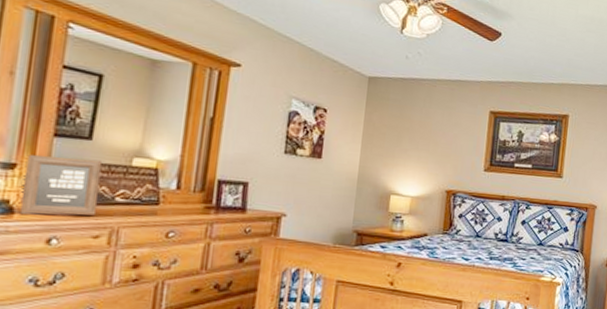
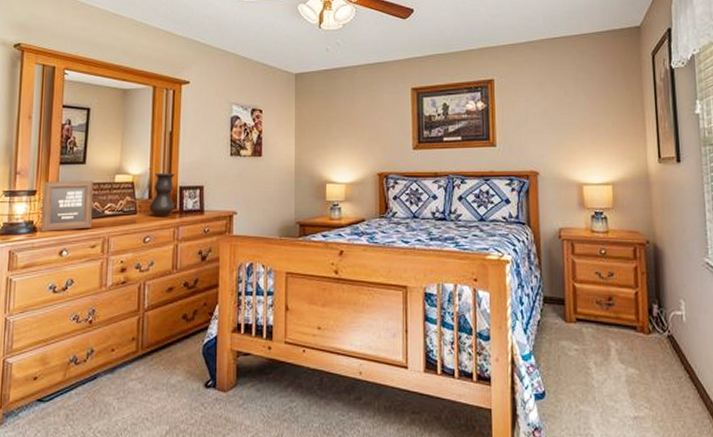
vase: none [176,161,214,213] -> present [149,172,175,218]

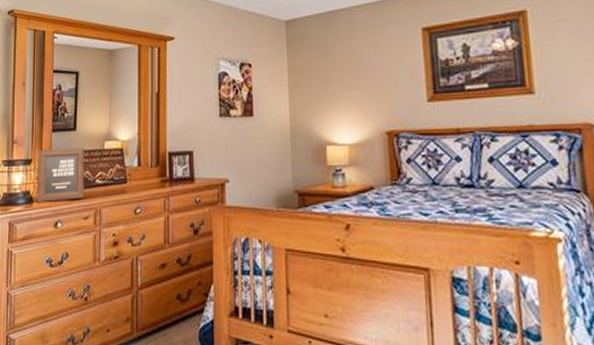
vase: present [149,172,175,218] -> none [139,137,164,187]

